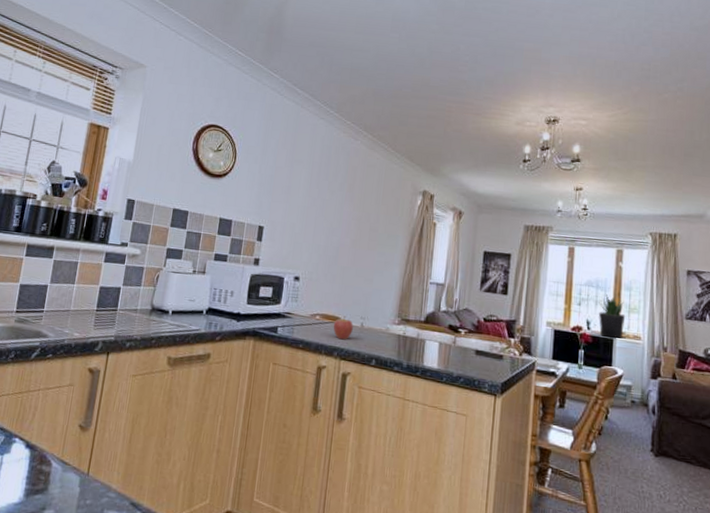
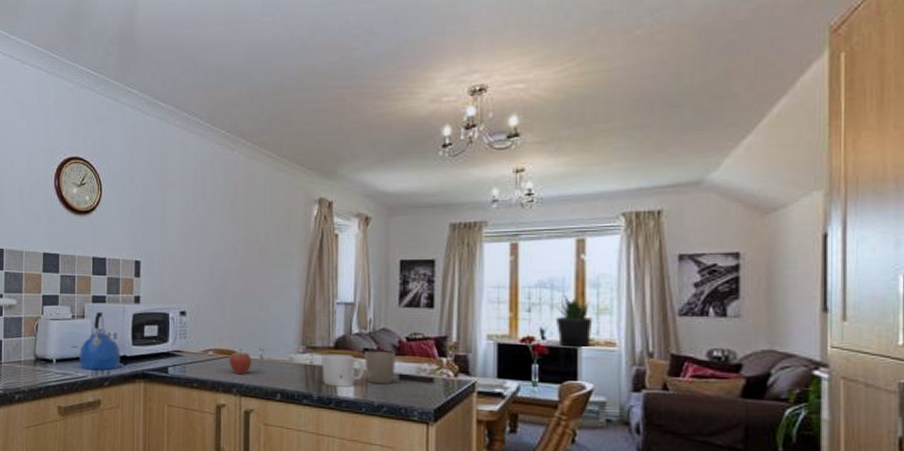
kettle: none [194,269,235,326] -> present [78,311,121,371]
mug: none [412,327,448,359] -> present [321,354,364,387]
cup: none [448,327,474,359] -> present [364,350,395,385]

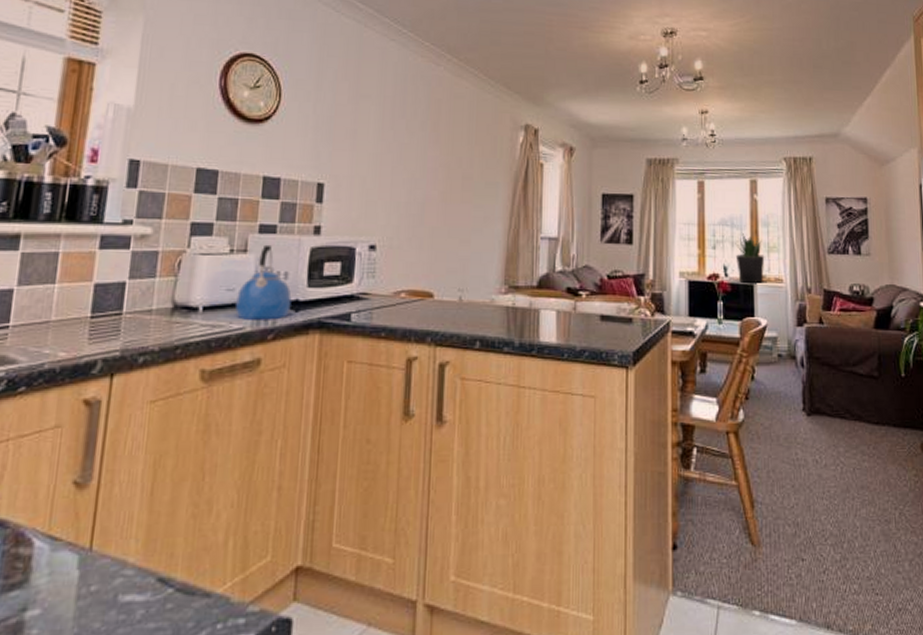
fruit: present [229,349,251,375] -> none [423,290,449,321]
mug: present [321,354,364,387] -> none [524,294,567,331]
cup: present [364,350,395,385] -> none [567,289,597,327]

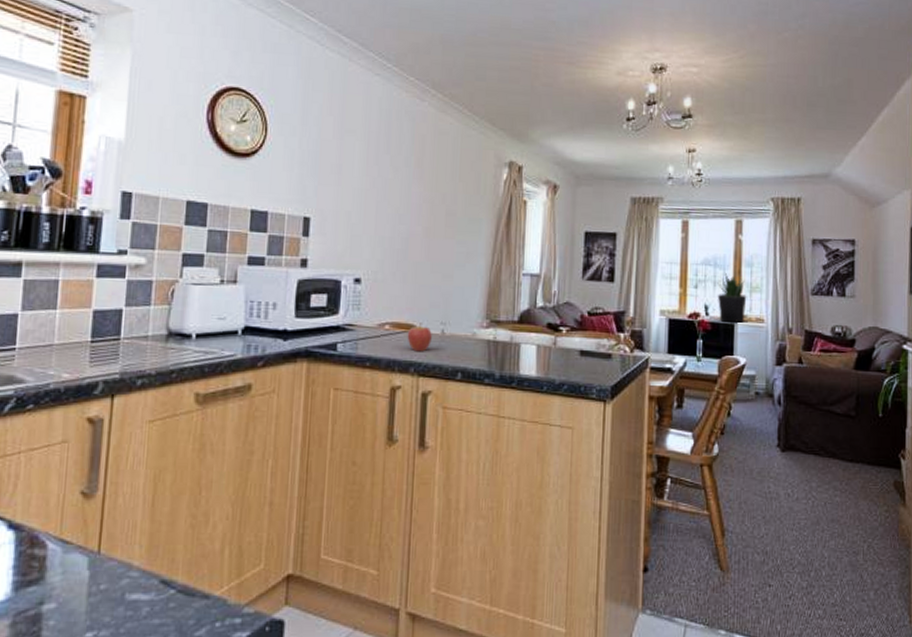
kettle: present [234,244,292,320] -> none [226,276,280,348]
fruit: none [423,290,449,321] -> present [407,323,432,352]

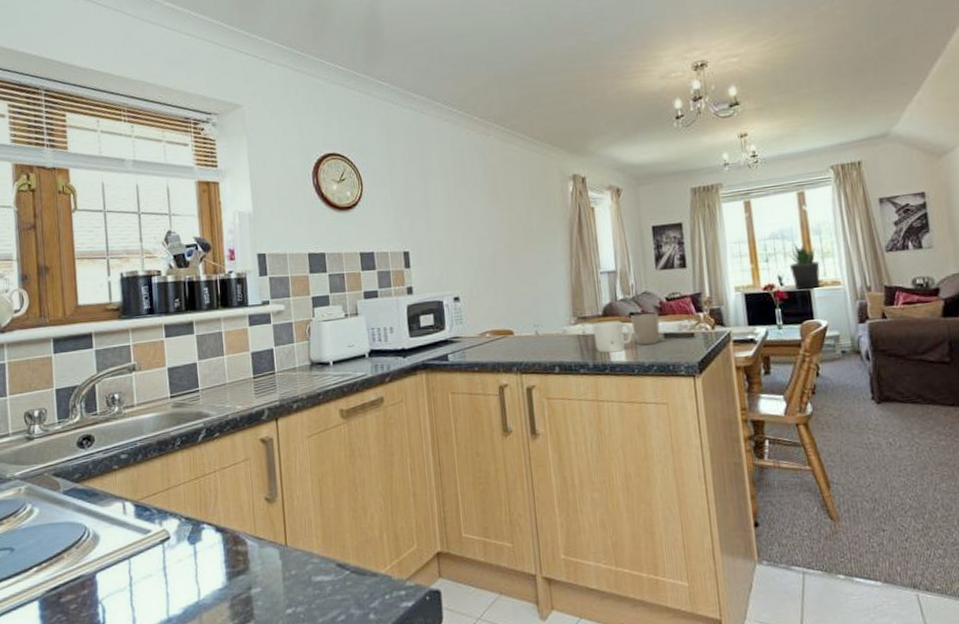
fruit: present [407,323,432,352] -> none [506,327,528,354]
mug: none [505,329,547,365] -> present [592,320,633,353]
cup: none [547,325,577,362] -> present [631,312,660,346]

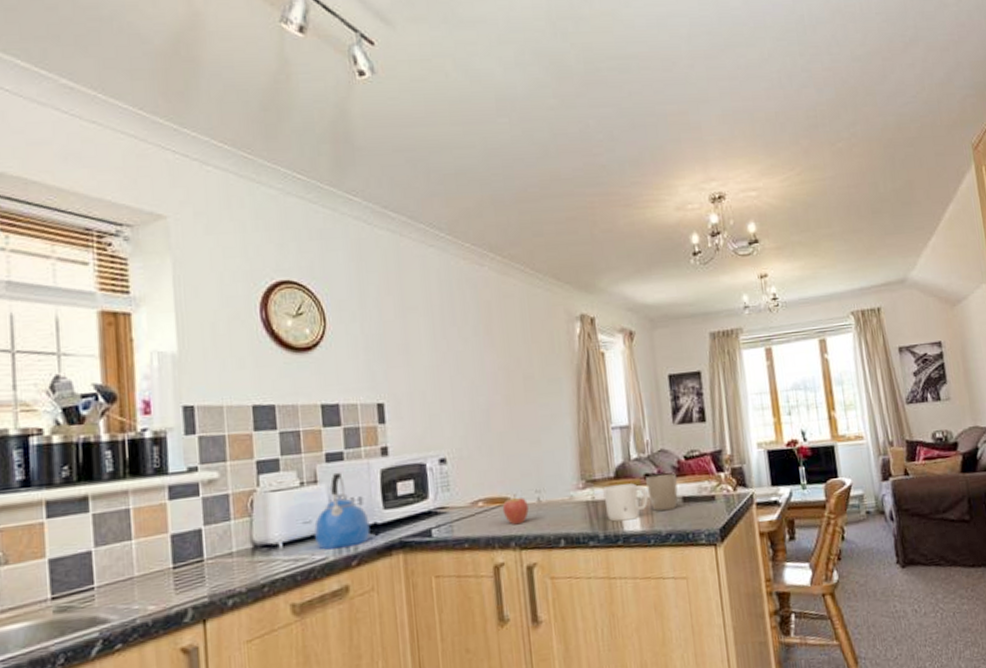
kettle: none [356,306,400,368] -> present [313,472,371,550]
fruit: none [506,327,528,354] -> present [502,494,529,525]
planter: present [787,244,821,290] -> none [810,395,844,446]

